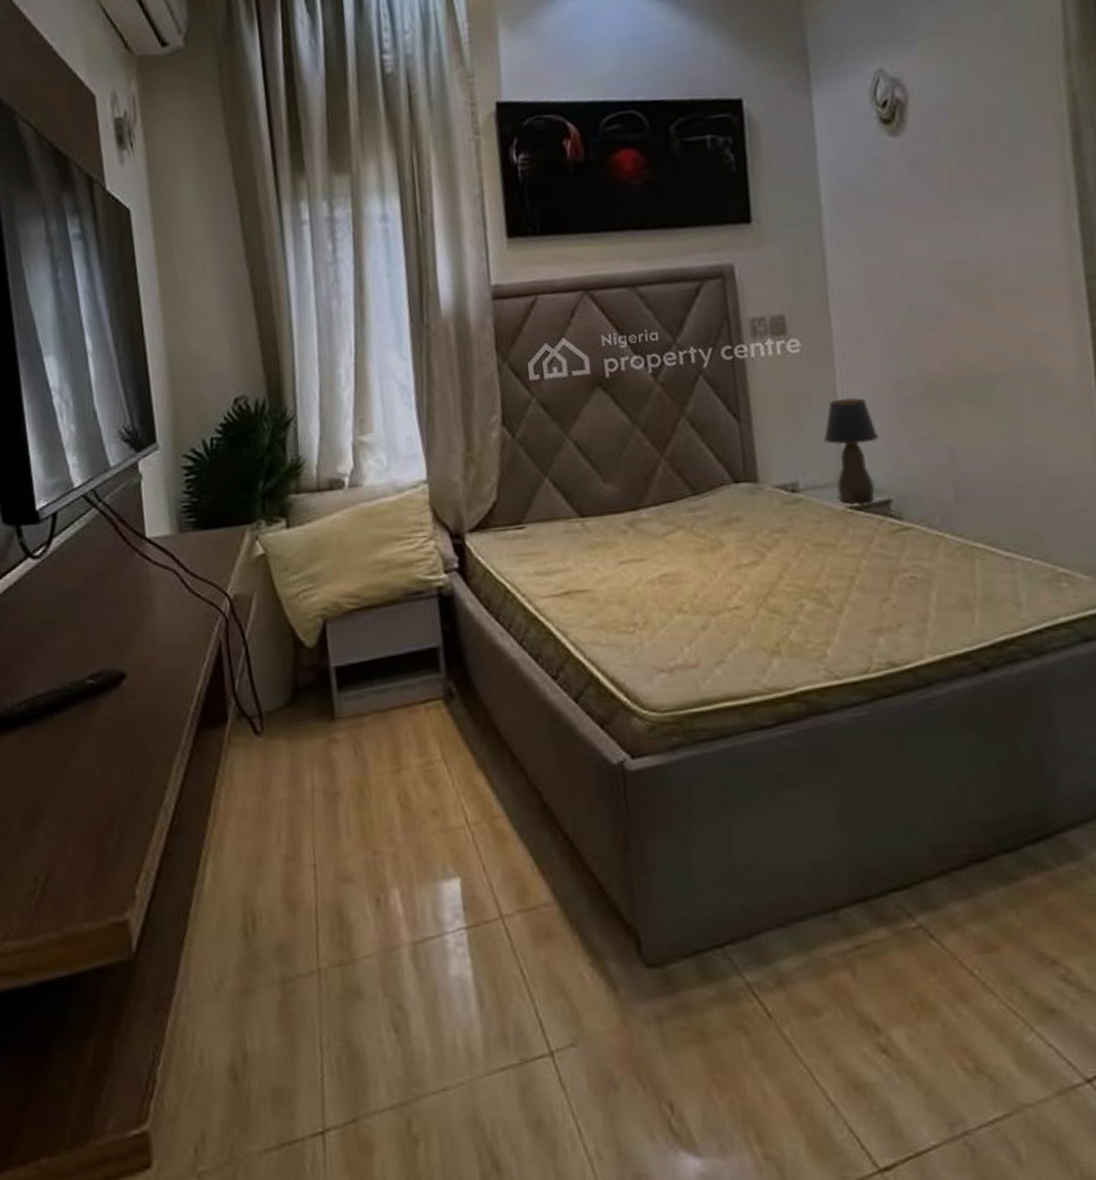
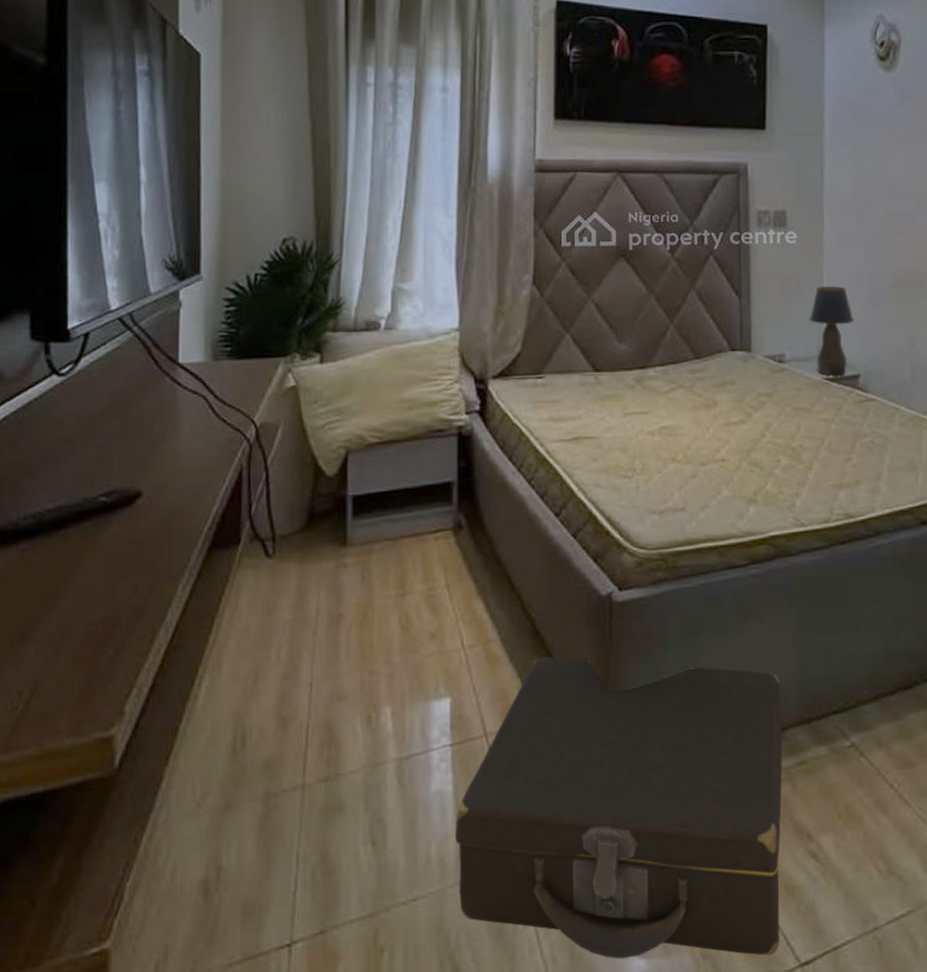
suitcase: none [479,832,853,1159] -> present [455,656,783,959]

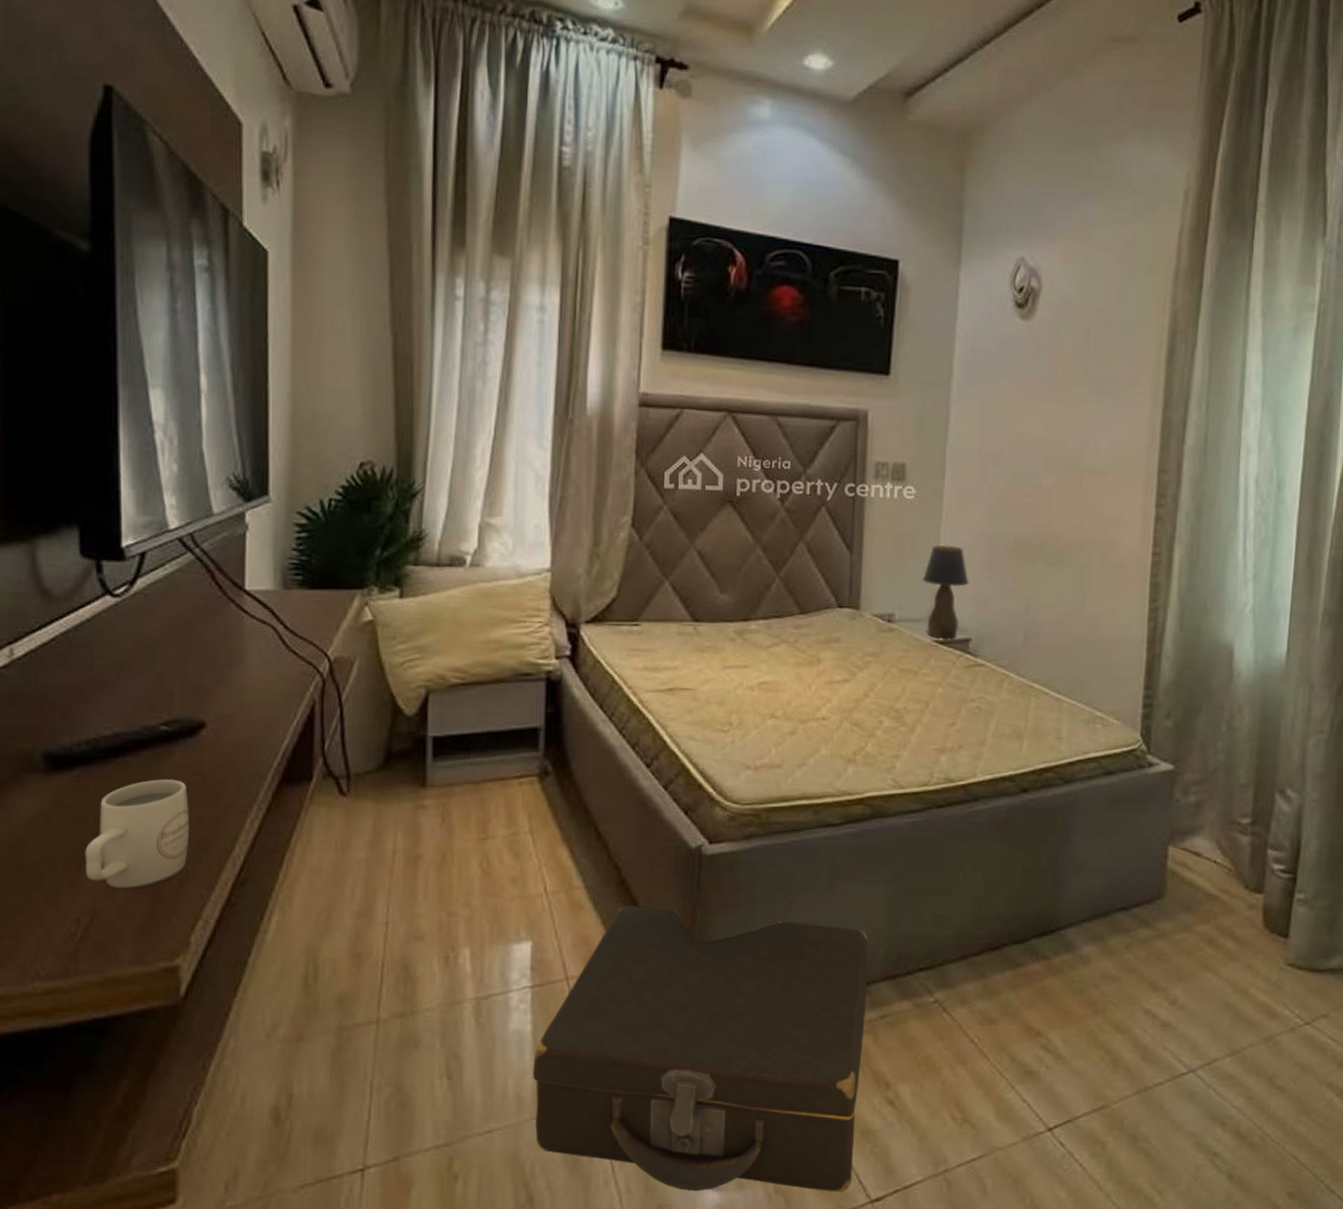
mug: none [28,549,126,661] -> present [85,779,190,890]

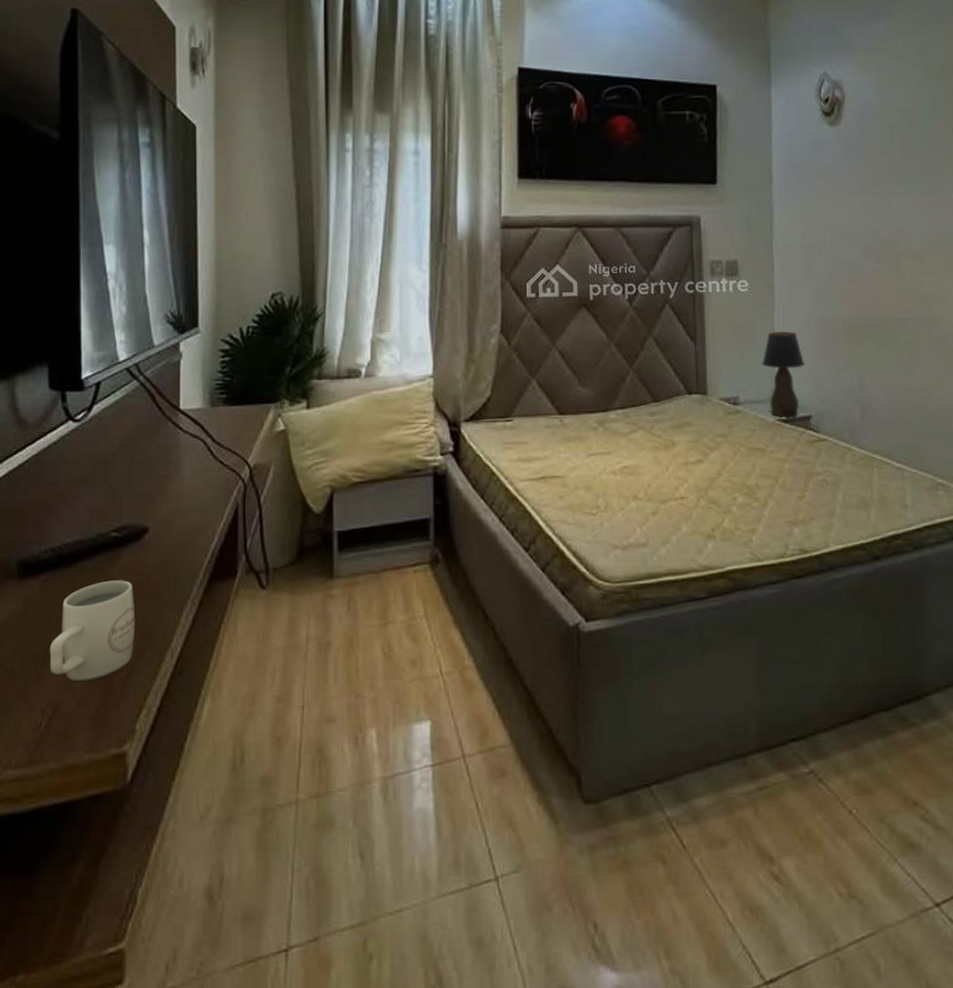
suitcase: present [533,905,868,1192] -> none [437,683,745,973]

